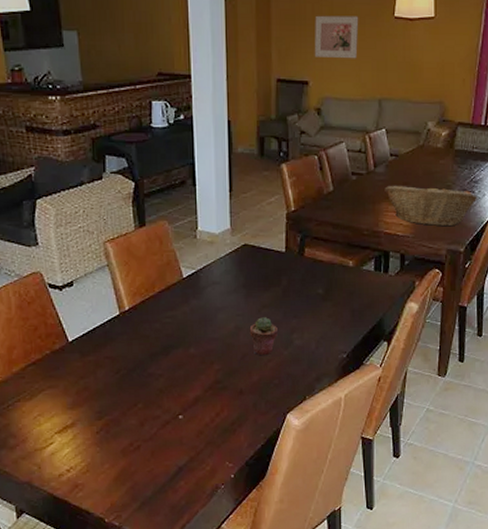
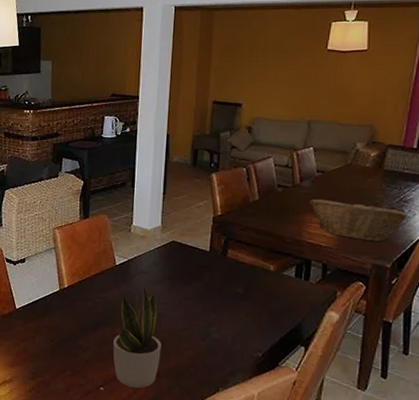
potted plant: none [189,297,242,410] -> present [113,285,161,388]
potted succulent: present [249,317,279,356] -> none [170,308,198,344]
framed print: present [315,15,359,59] -> none [250,48,293,86]

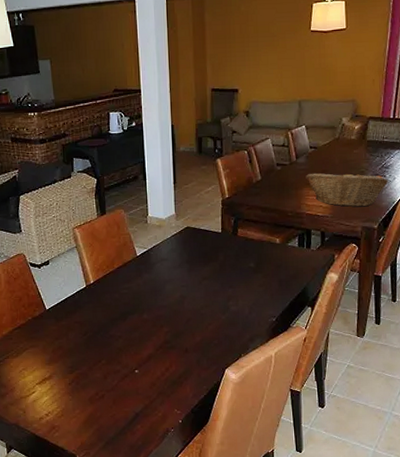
potted plant: present [113,285,161,388] -> none [143,271,187,366]

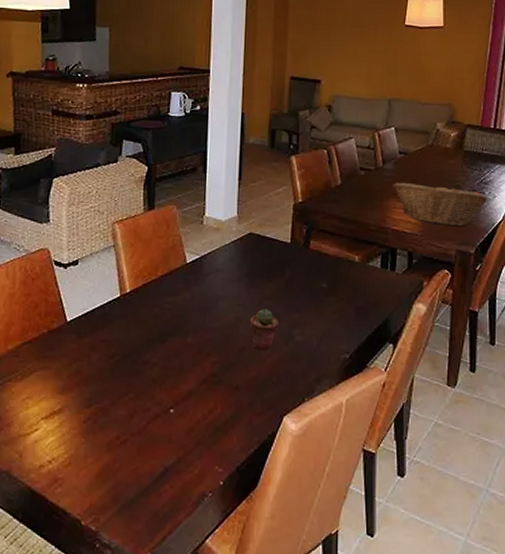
potted succulent: none [192,287,217,320] -> present [249,309,280,351]

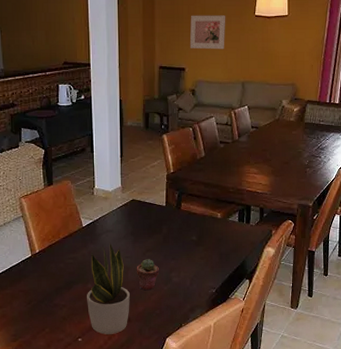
potted plant: none [184,285,240,406] -> present [87,242,130,335]
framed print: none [328,21,371,62] -> present [190,15,226,50]
fruit basket: present [393,182,488,226] -> none [247,150,324,185]

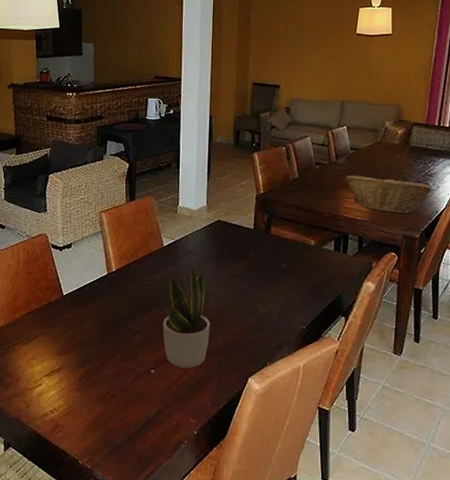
potted succulent: present [136,259,160,291] -> none [218,286,245,321]
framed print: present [190,15,226,50] -> none [286,32,325,68]
fruit basket: none [247,150,324,185] -> present [345,175,432,214]

